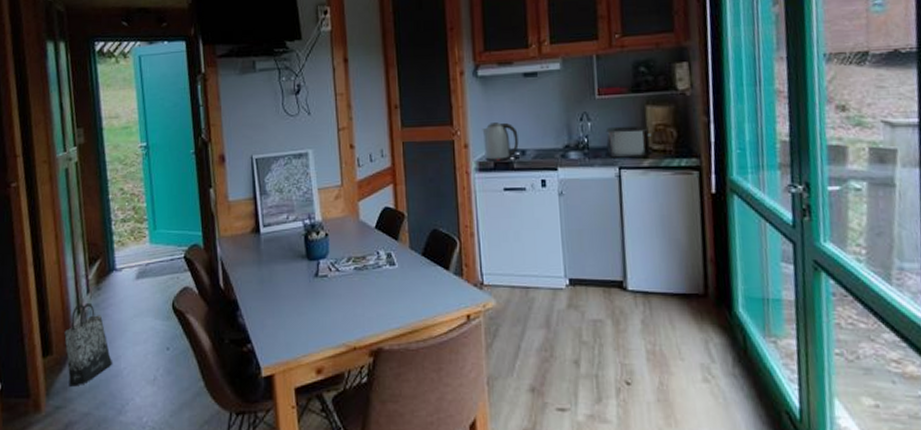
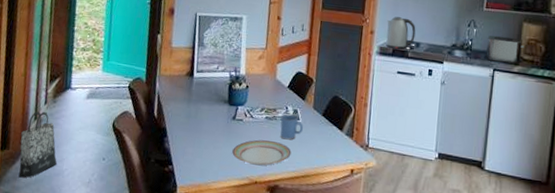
plate: none [321,295,392,328] -> present [232,139,292,166]
mug: none [372,260,402,291] -> present [280,114,304,140]

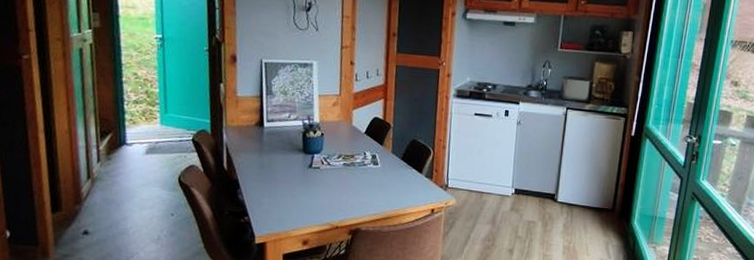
shopping bag: present [18,111,58,178] -> none [74,170,120,239]
plate: present [232,139,292,166] -> none [311,186,372,211]
mug: present [280,114,304,140] -> none [358,160,383,185]
kettle: present [386,17,416,50] -> none [463,59,493,92]

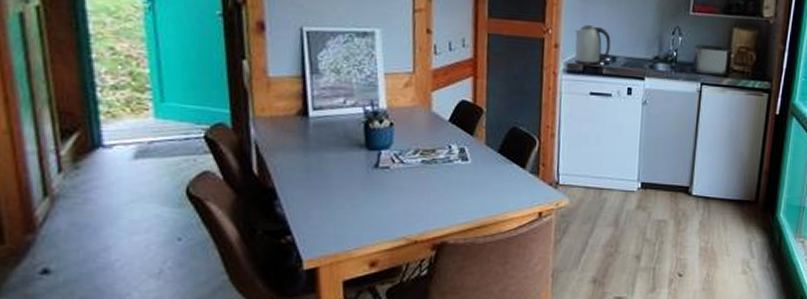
kettle: none [463,59,493,92] -> present [574,25,611,67]

